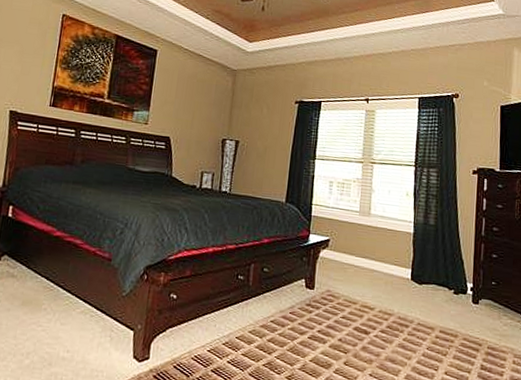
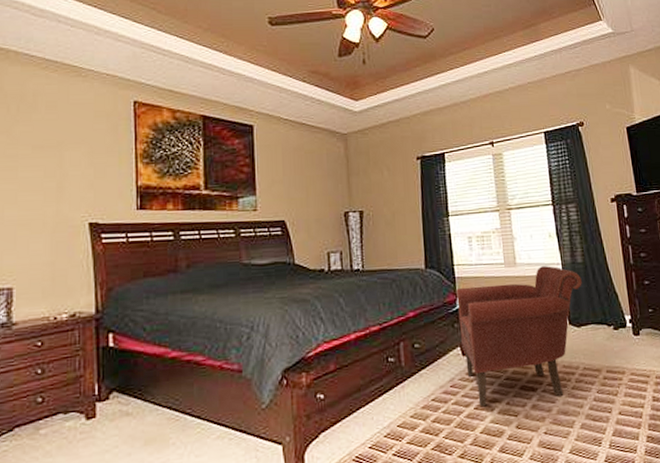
leather: none [307,221,431,344] -> present [456,266,582,407]

